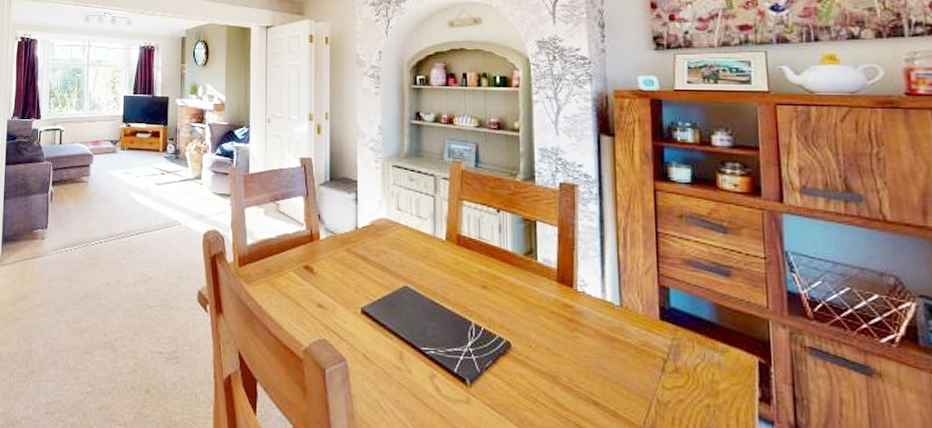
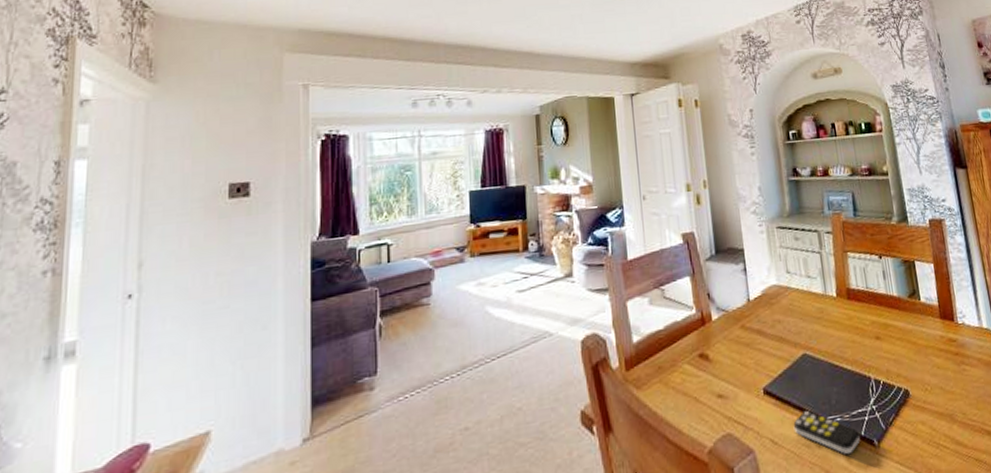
remote control: none [386,337,452,386] -> present [793,411,860,455]

